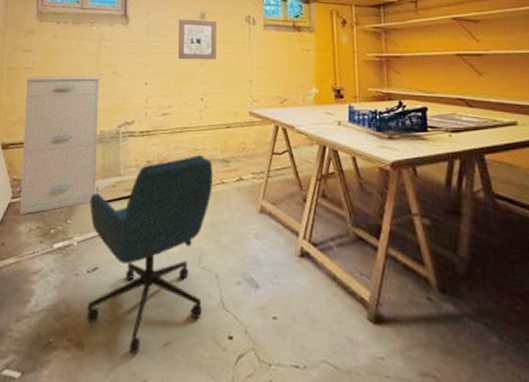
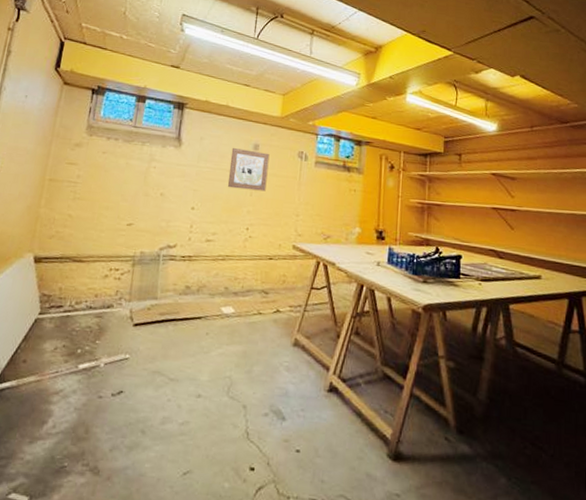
filing cabinet: present [20,76,100,215] -> none [46,191,146,332]
office chair: present [86,154,213,354] -> none [105,283,252,482]

